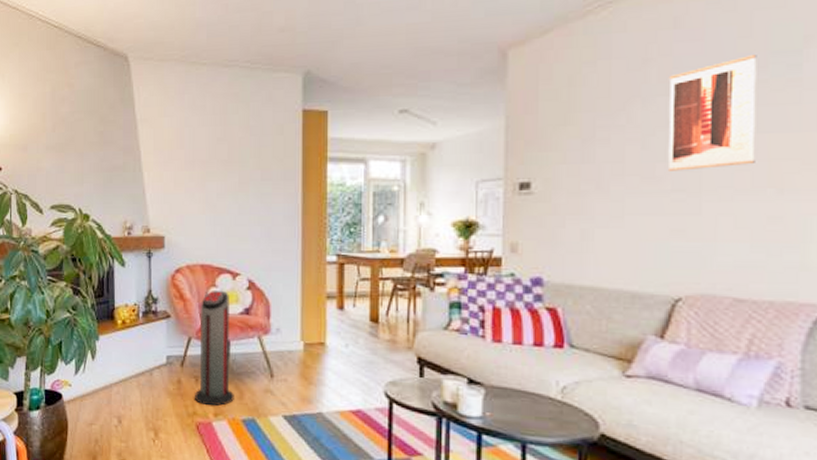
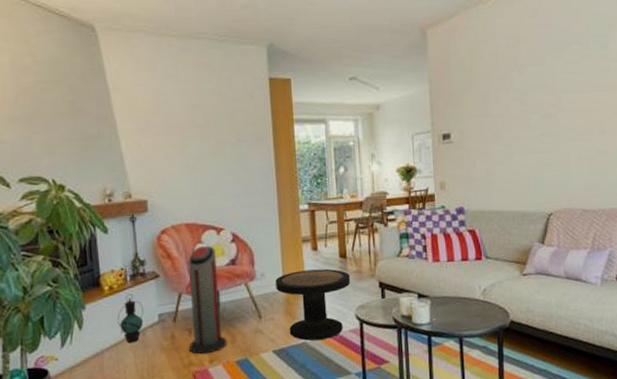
lantern: none [127,331,152,382] -> present [117,294,144,343]
side table: none [292,330,381,414] -> present [275,268,350,341]
wall art: present [667,55,757,171] -> none [533,37,587,121]

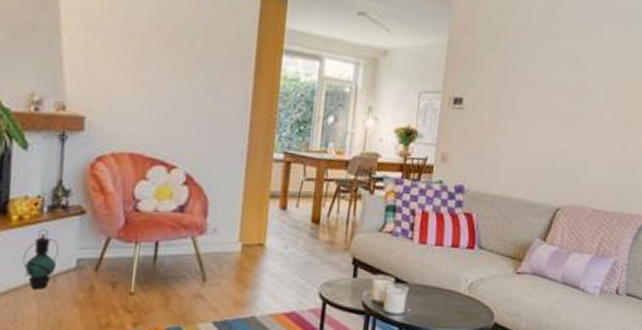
air purifier: present [188,245,227,355] -> none [110,183,162,316]
side table: present [275,268,350,341] -> none [229,231,320,316]

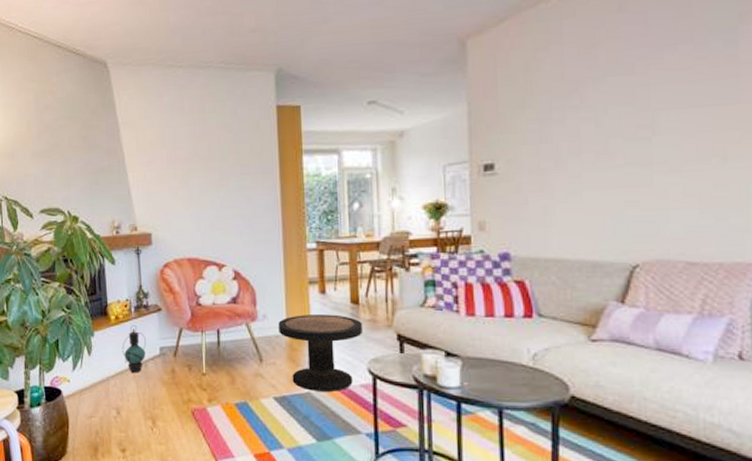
side table: none [229,231,320,316] -> present [278,314,362,392]

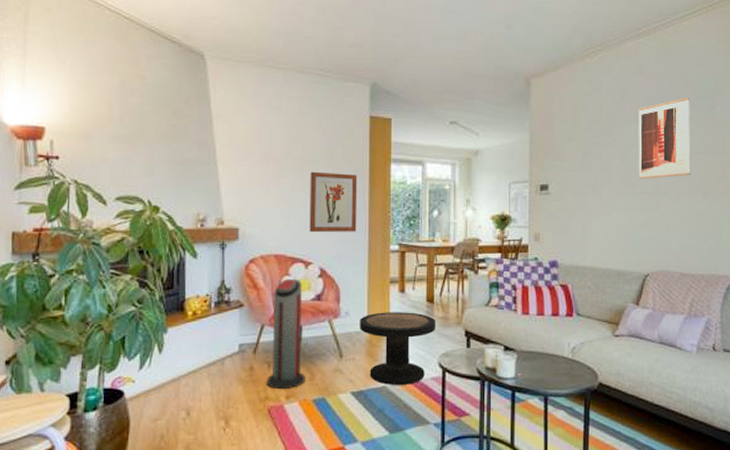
lantern: present [122,325,146,373] -> none [197,321,224,372]
air purifier: none [189,281,226,393] -> present [267,278,306,390]
wall art: none [217,170,270,235] -> present [309,171,358,233]
wall art: none [616,34,700,146] -> present [638,98,691,179]

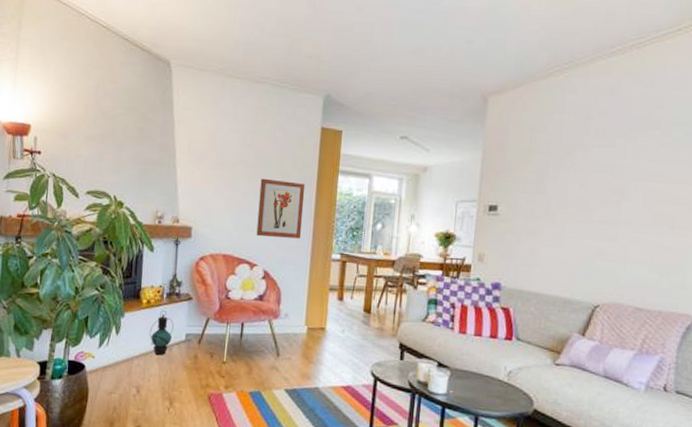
lantern: none [197,321,224,372] -> present [149,310,174,356]
air purifier: present [267,278,306,390] -> none [209,277,246,380]
side table: present [360,312,435,385] -> none [297,317,371,389]
wall art: present [638,98,691,179] -> none [597,122,664,207]

